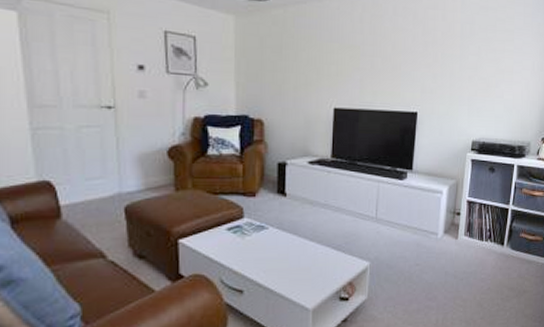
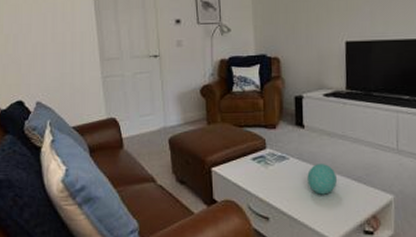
decorative ball: none [286,233,316,264] -> present [307,164,337,195]

